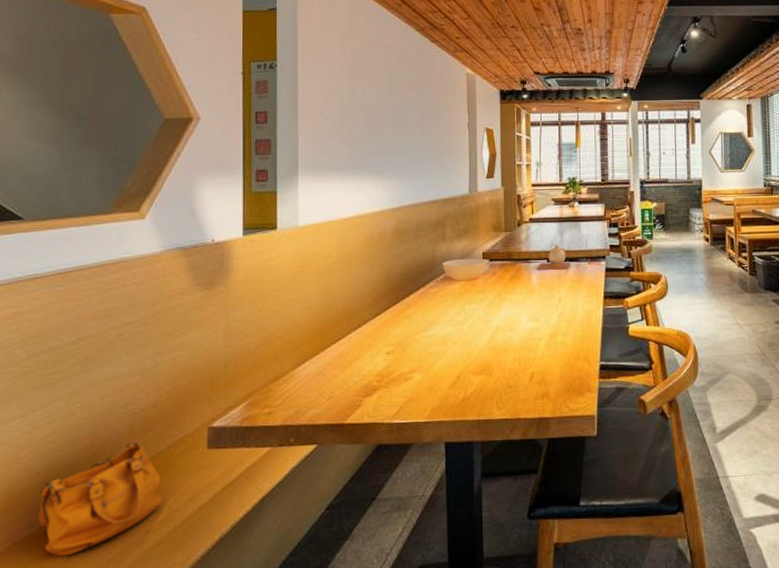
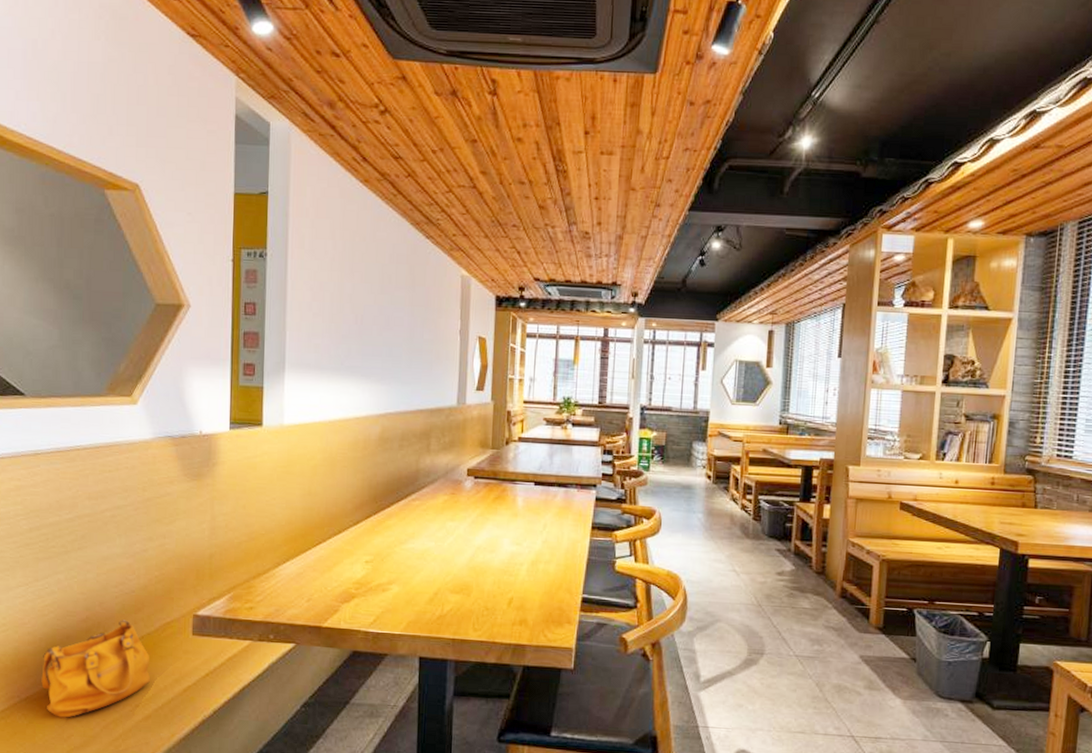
bowl: present [442,258,489,281] -> none [425,473,473,497]
teapot: present [536,244,570,270] -> none [523,467,559,495]

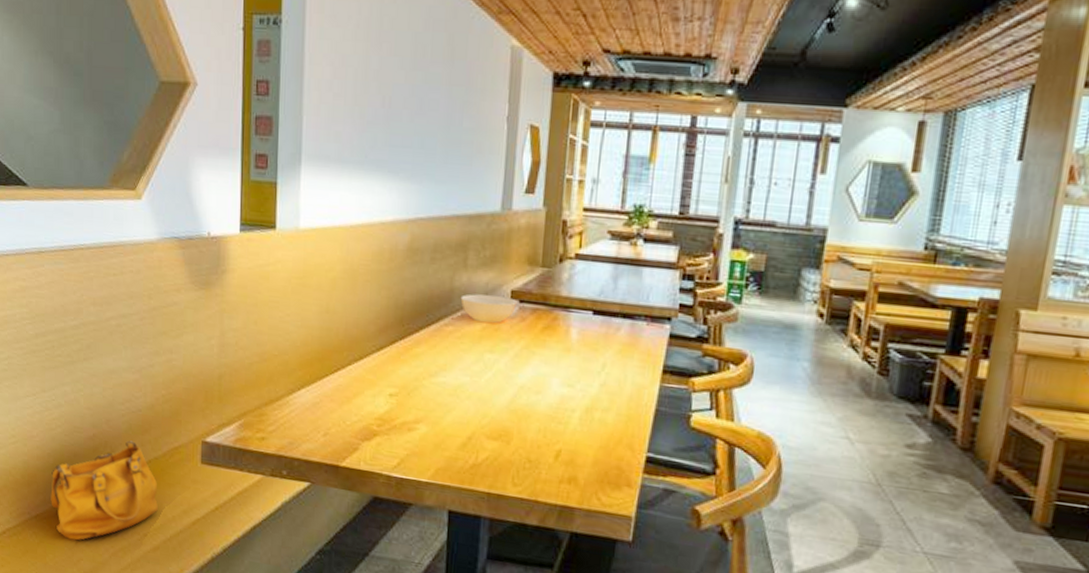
bowl: none [425,473,473,497] -> present [460,294,518,324]

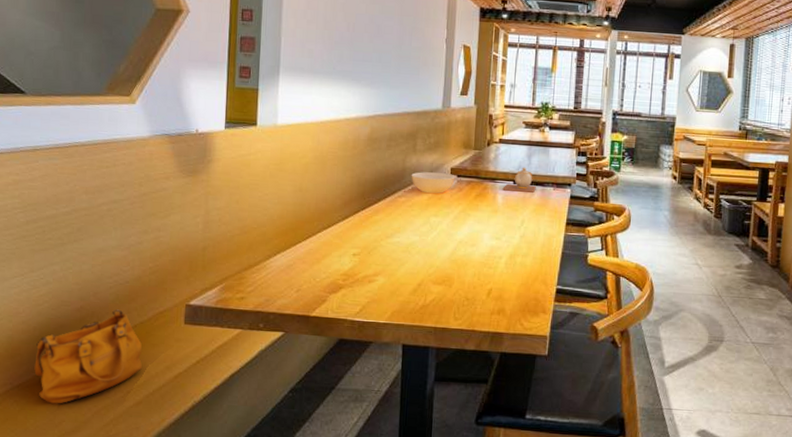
teapot: none [578,292,623,328] -> present [502,167,536,193]

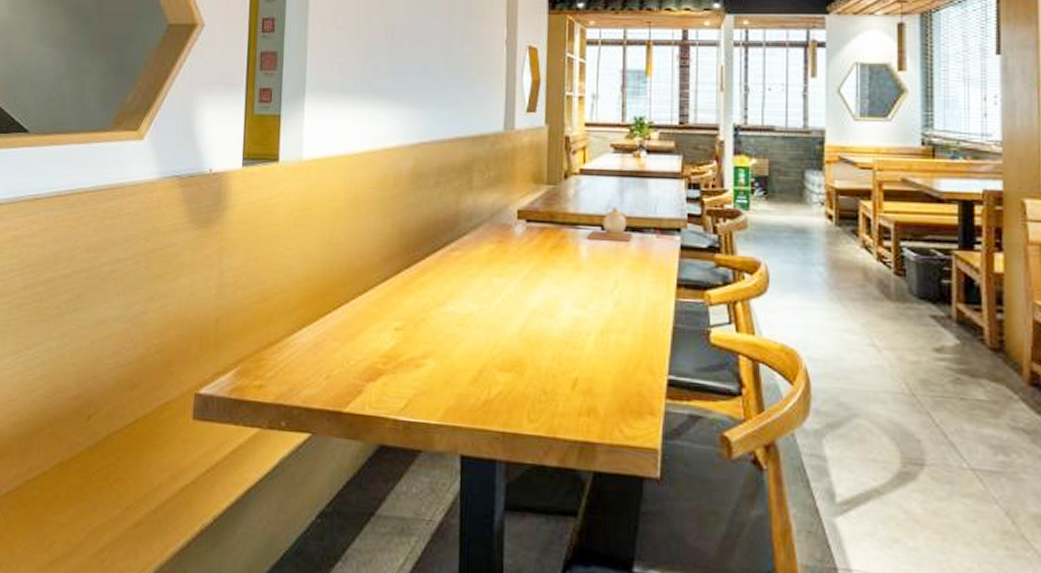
handbag: present [34,309,143,404] -> none [24,398,145,520]
bowl: present [411,172,456,194] -> none [466,216,525,246]

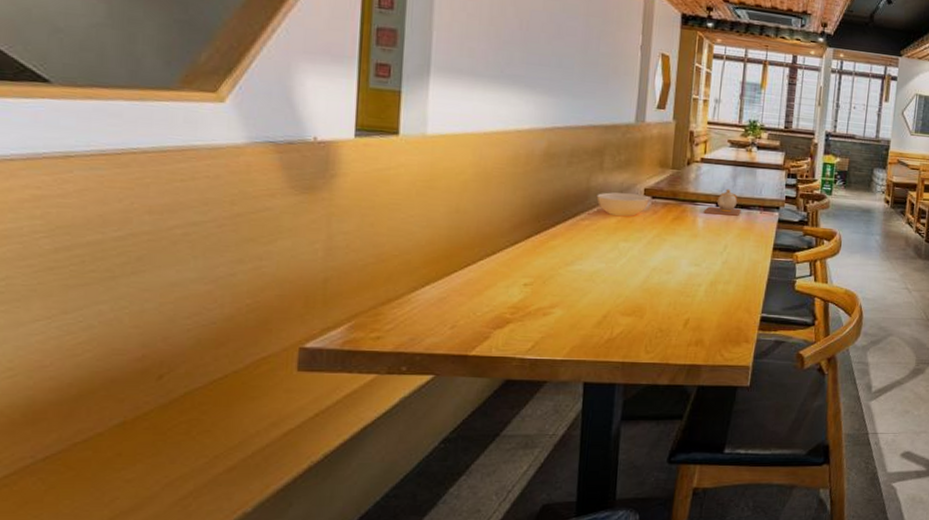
bowl: none [466,216,525,246] -> present [596,192,651,217]

